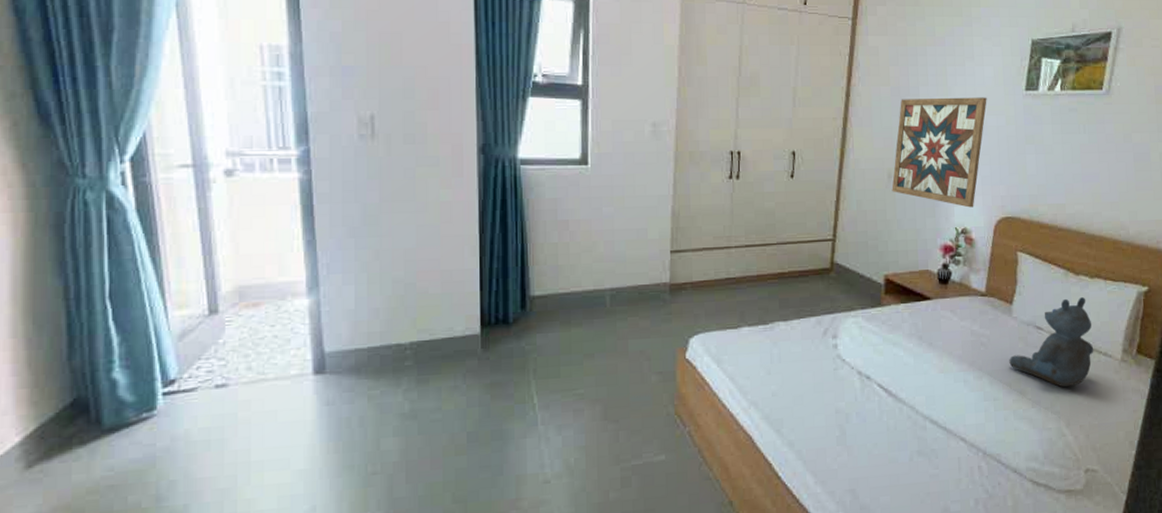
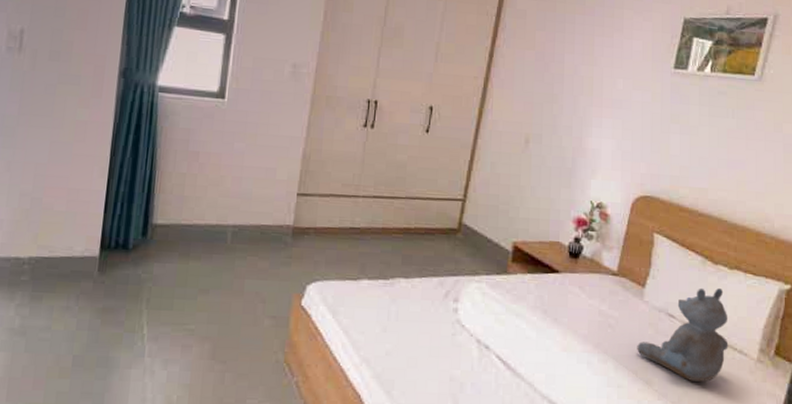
wall art: present [891,97,987,208] -> none [528,64,634,182]

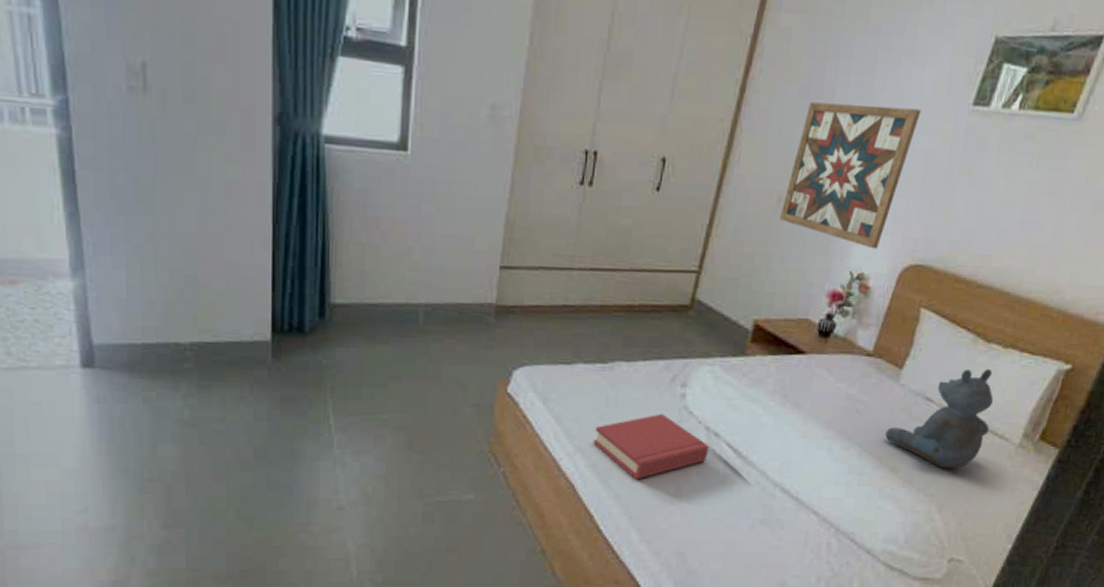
hardback book: none [377,326,481,390] -> present [593,413,709,480]
wall art: none [528,64,634,182] -> present [779,102,921,249]

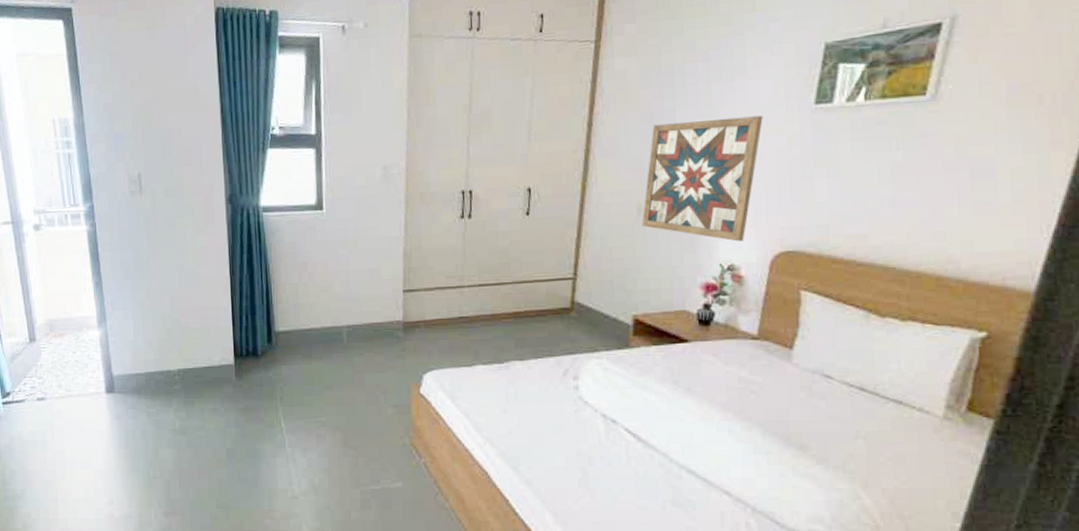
hardback book: present [593,413,709,480] -> none [499,404,609,466]
stuffed bear: present [885,368,993,469] -> none [787,343,904,445]

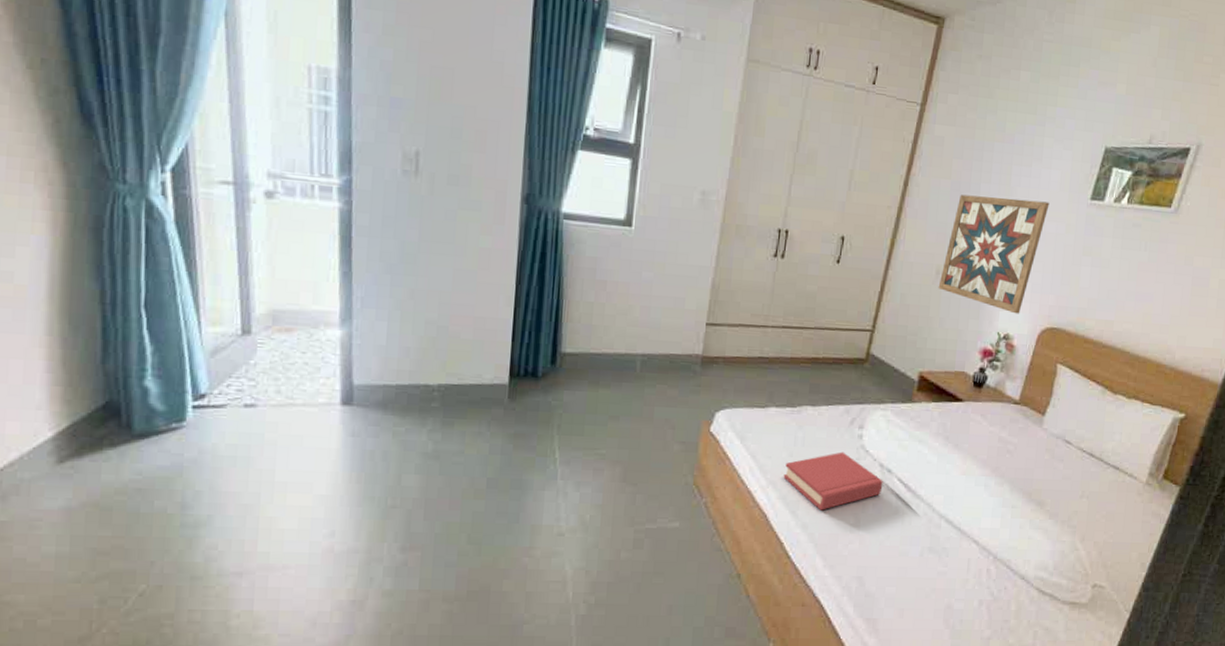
hardback book: none [499,404,609,466] -> present [783,451,883,511]

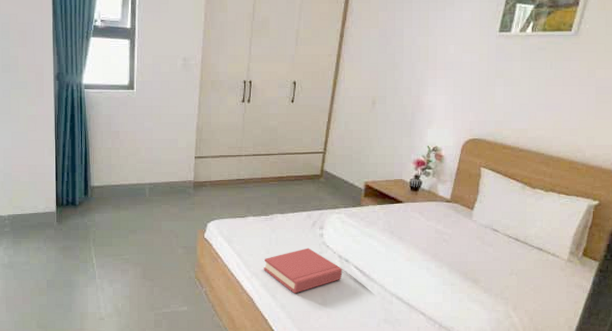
wall art: present [938,194,1050,314] -> none [375,38,463,130]

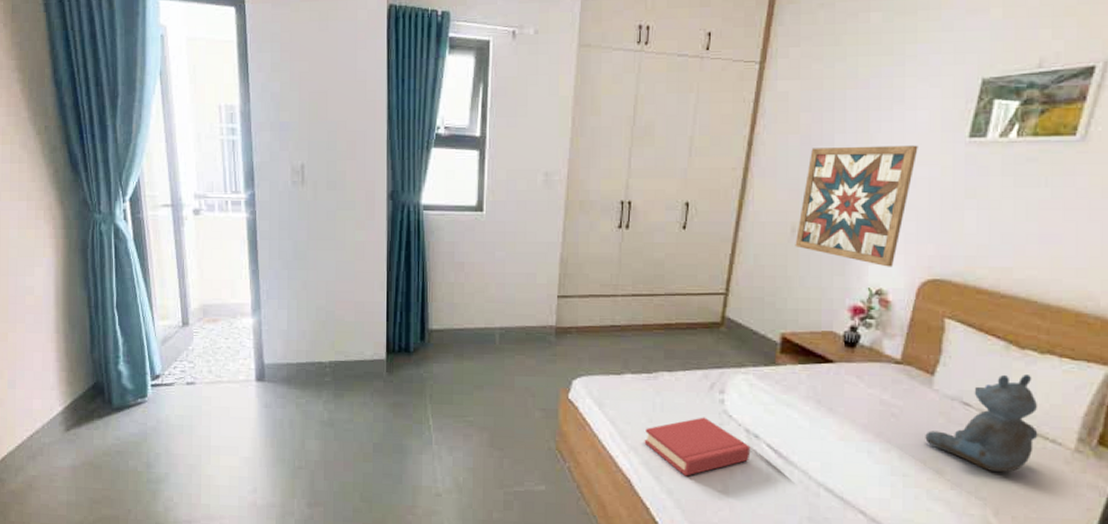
wall art: none [375,38,463,130] -> present [795,145,918,267]
stuffed bear: none [467,207,543,279] -> present [925,374,1038,473]

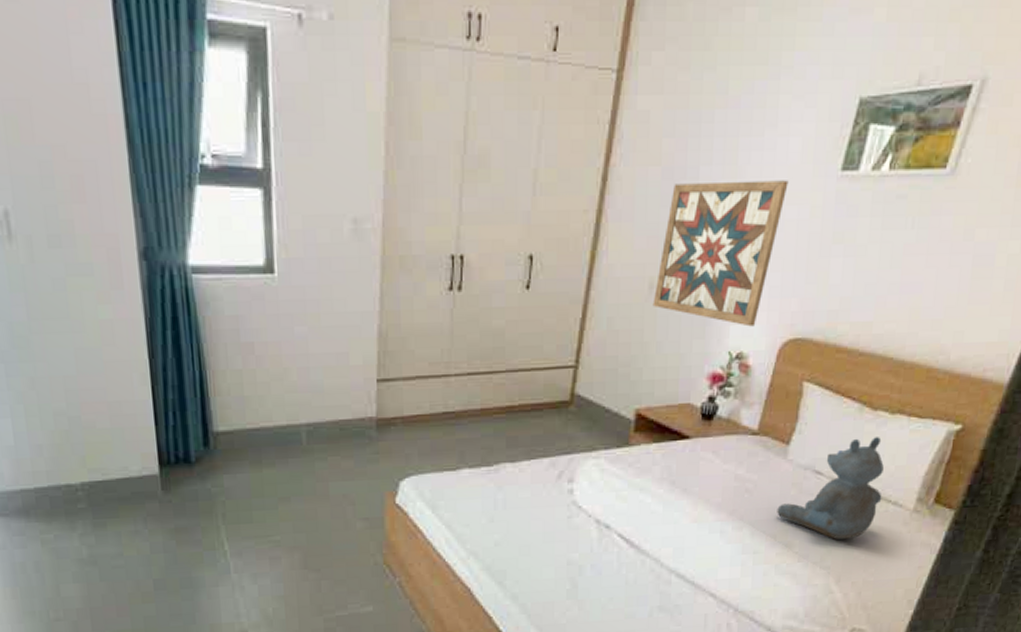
hardback book: present [644,417,751,476] -> none [485,510,601,578]

